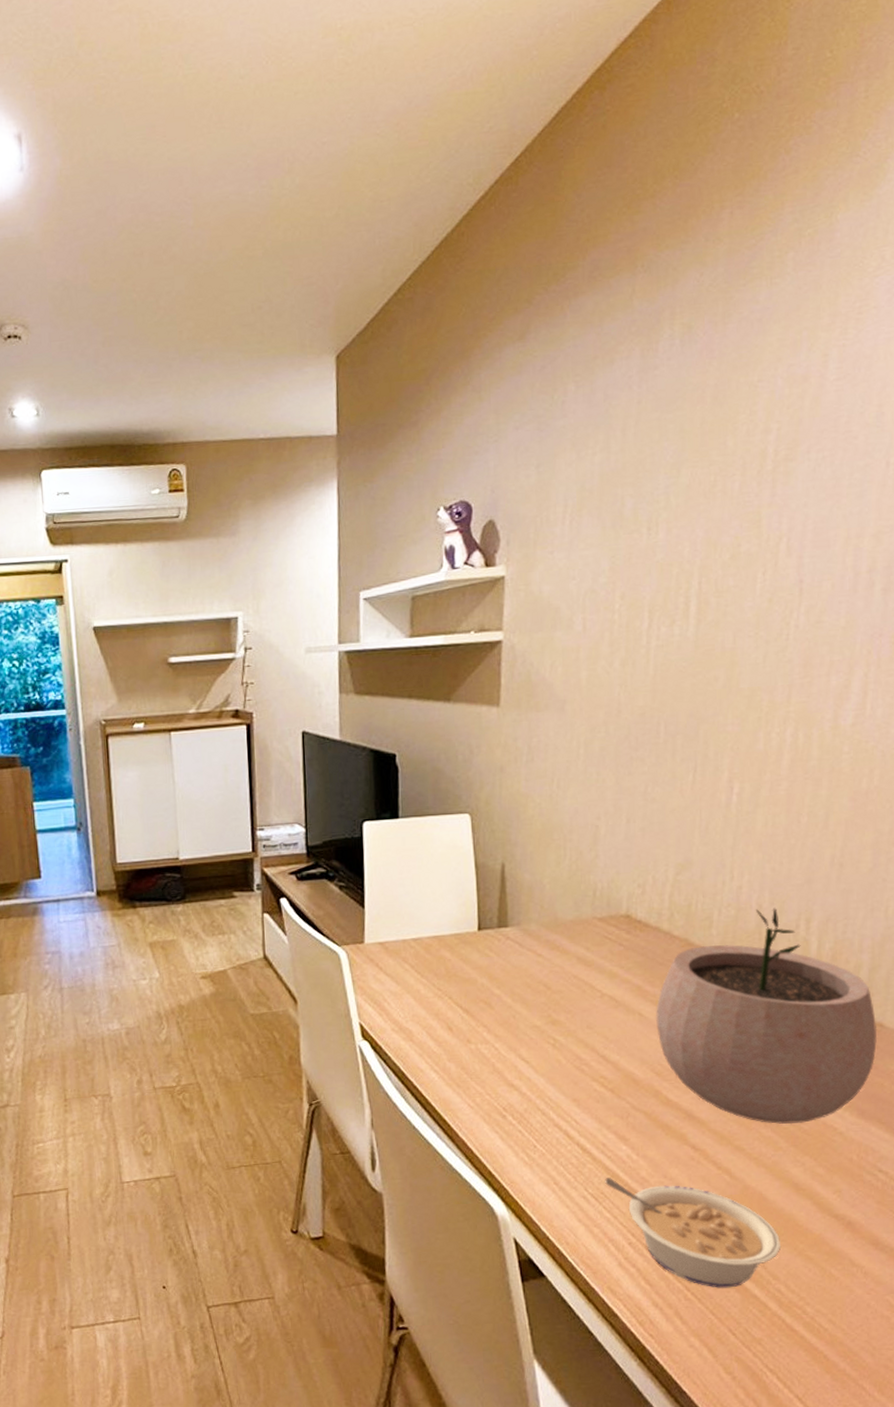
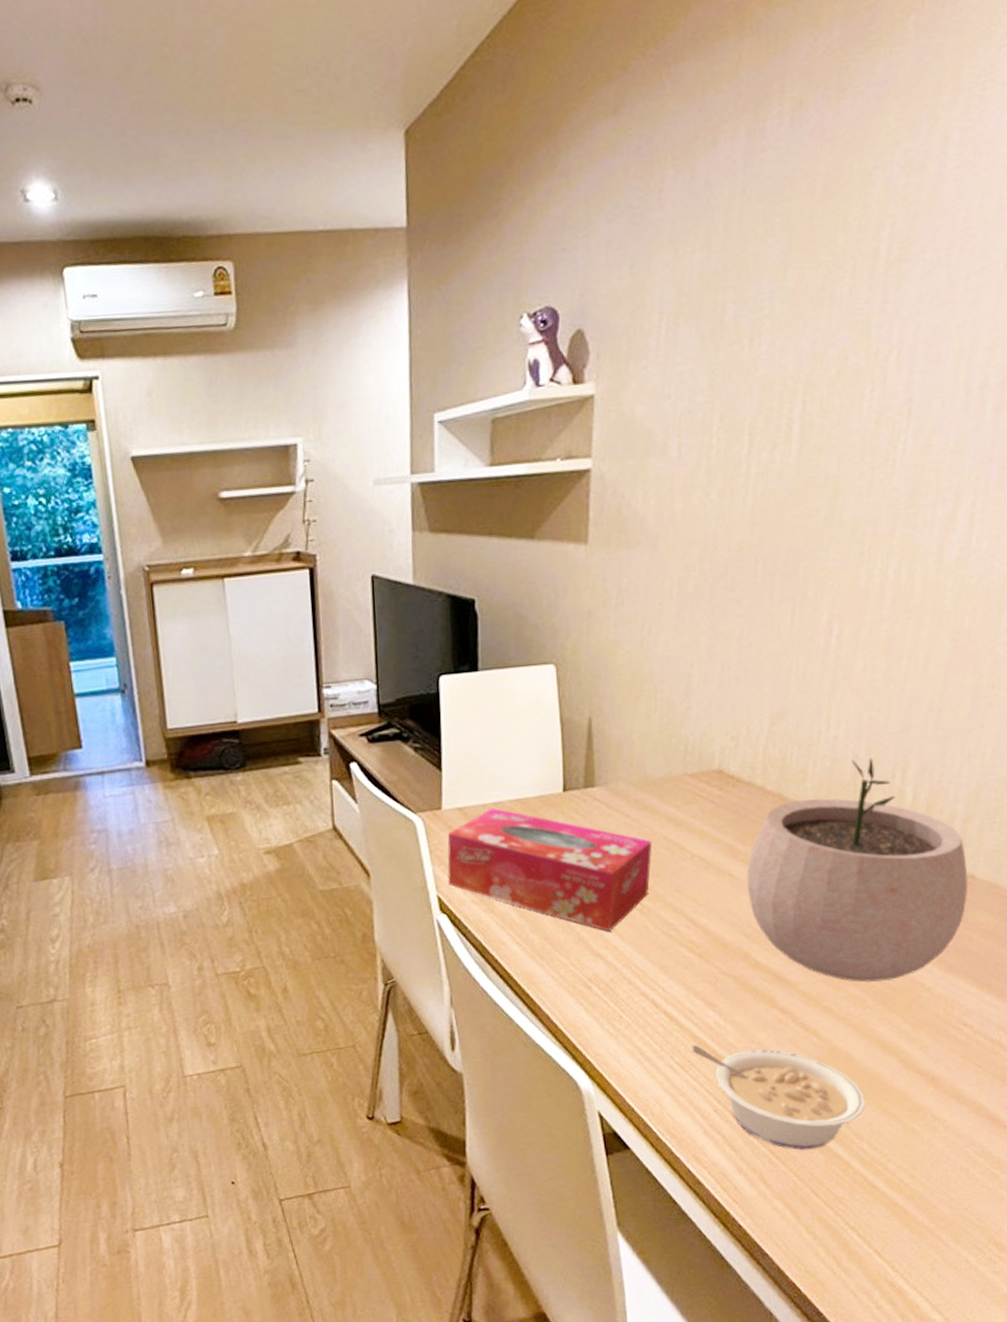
tissue box: none [369,943,564,1064] -> present [447,807,653,932]

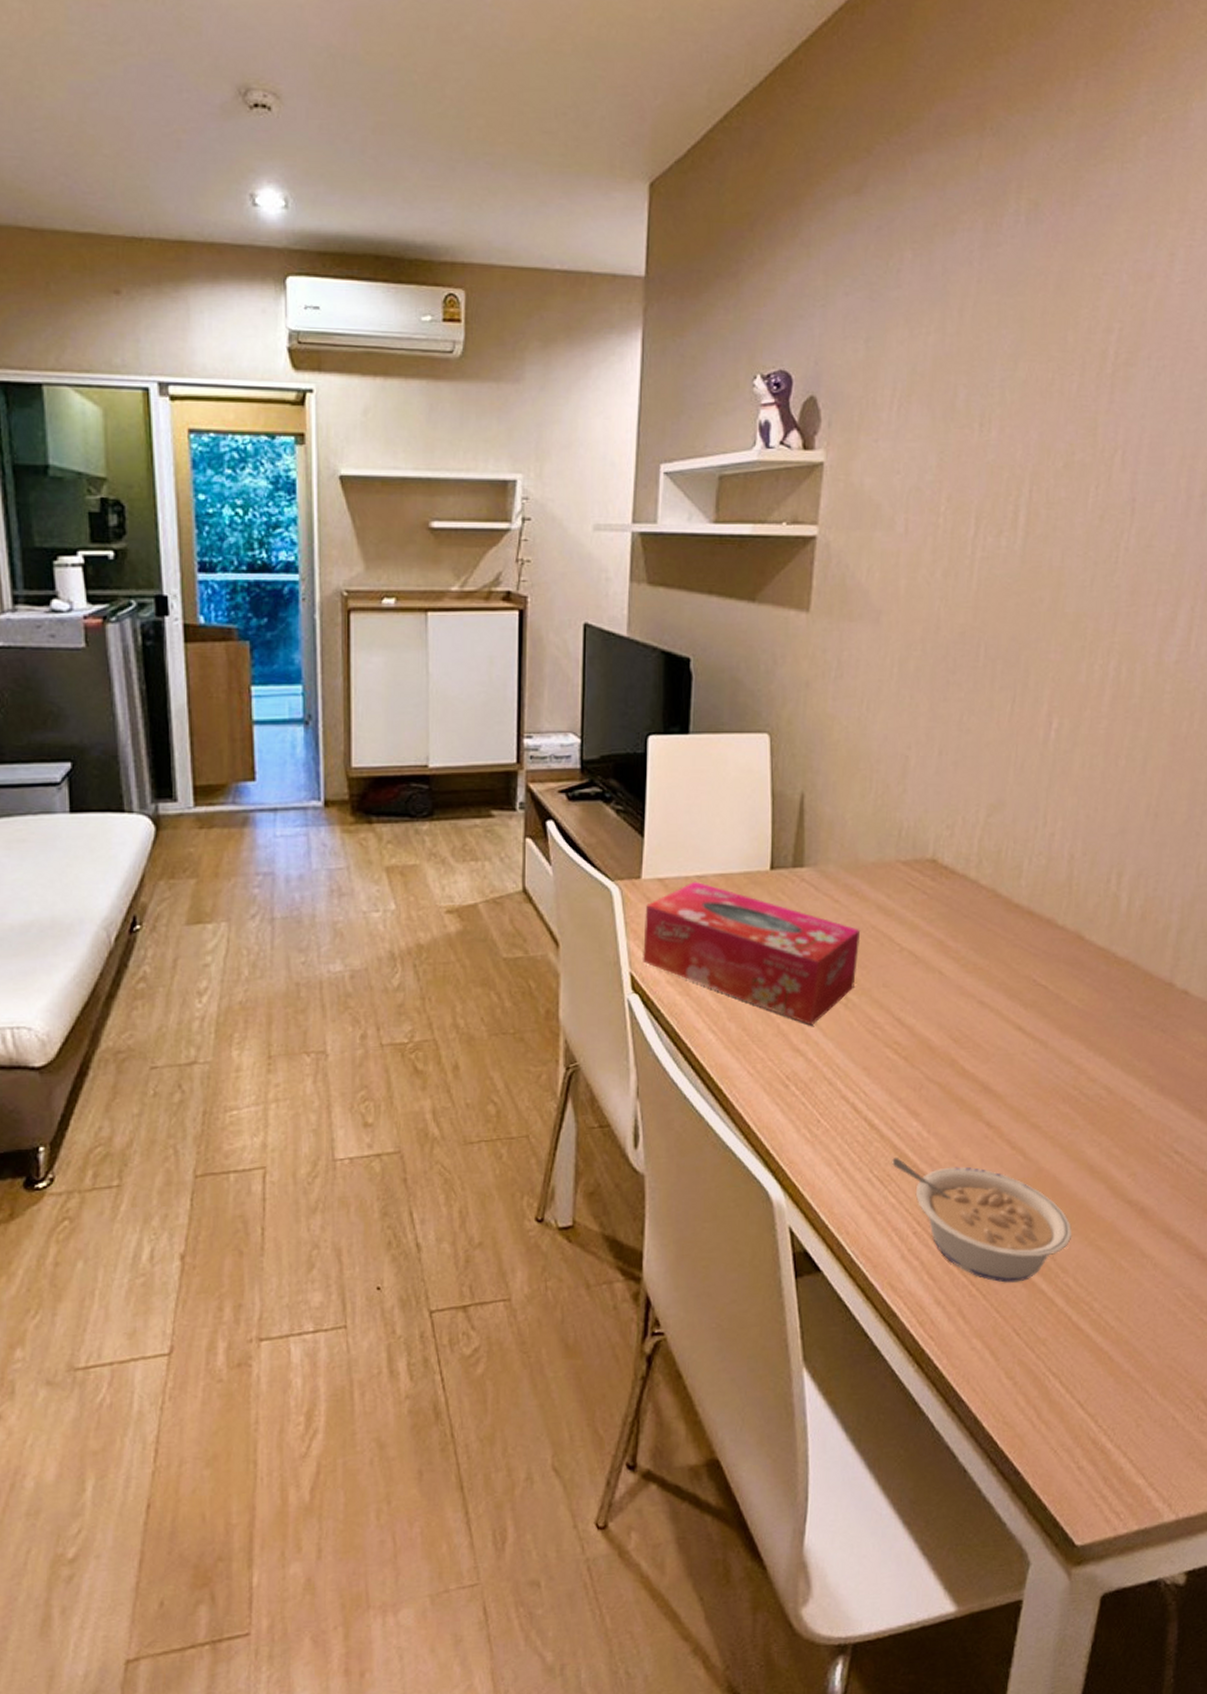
plant pot: present [746,757,969,983] -> none [956,858,1182,1100]

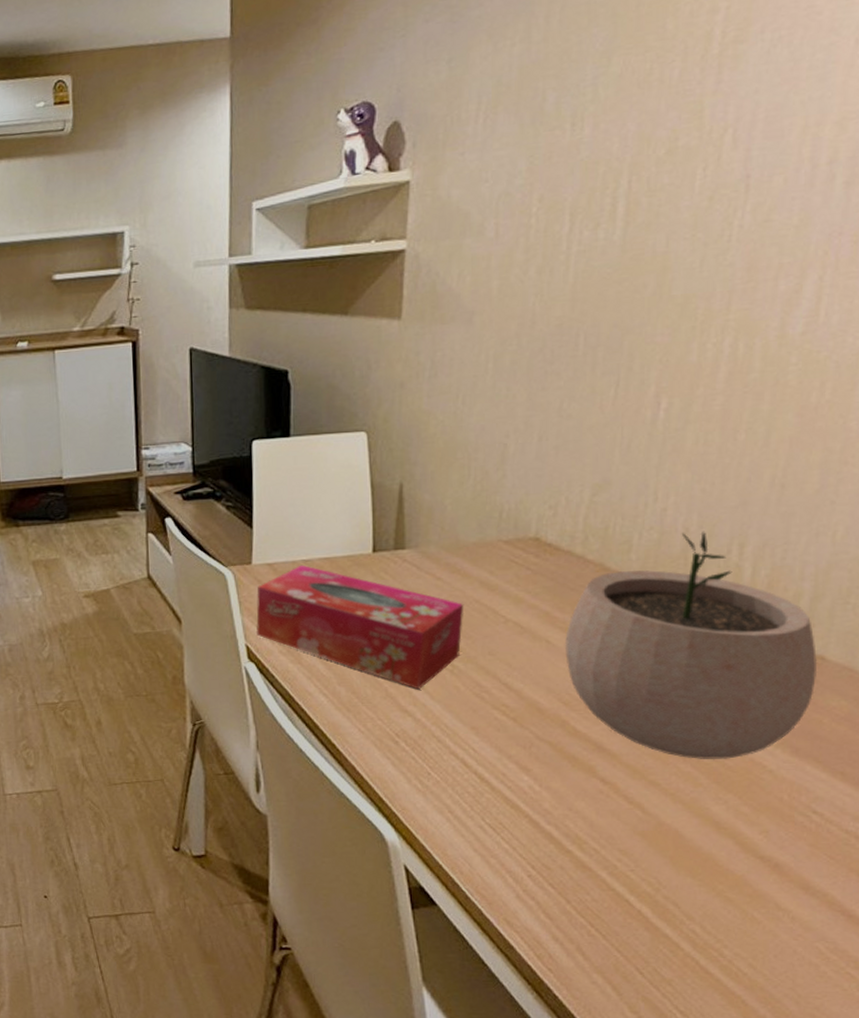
legume: present [892,1157,1071,1283] -> none [504,807,697,926]
plant pot: none [956,858,1182,1100] -> present [564,531,818,760]

